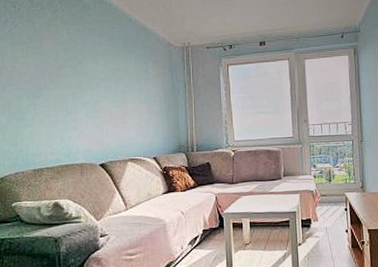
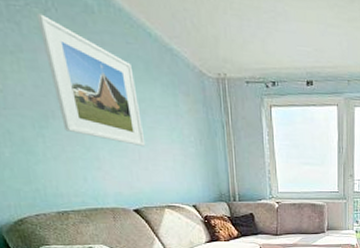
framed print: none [47,14,117,108] -> present [36,13,146,147]

